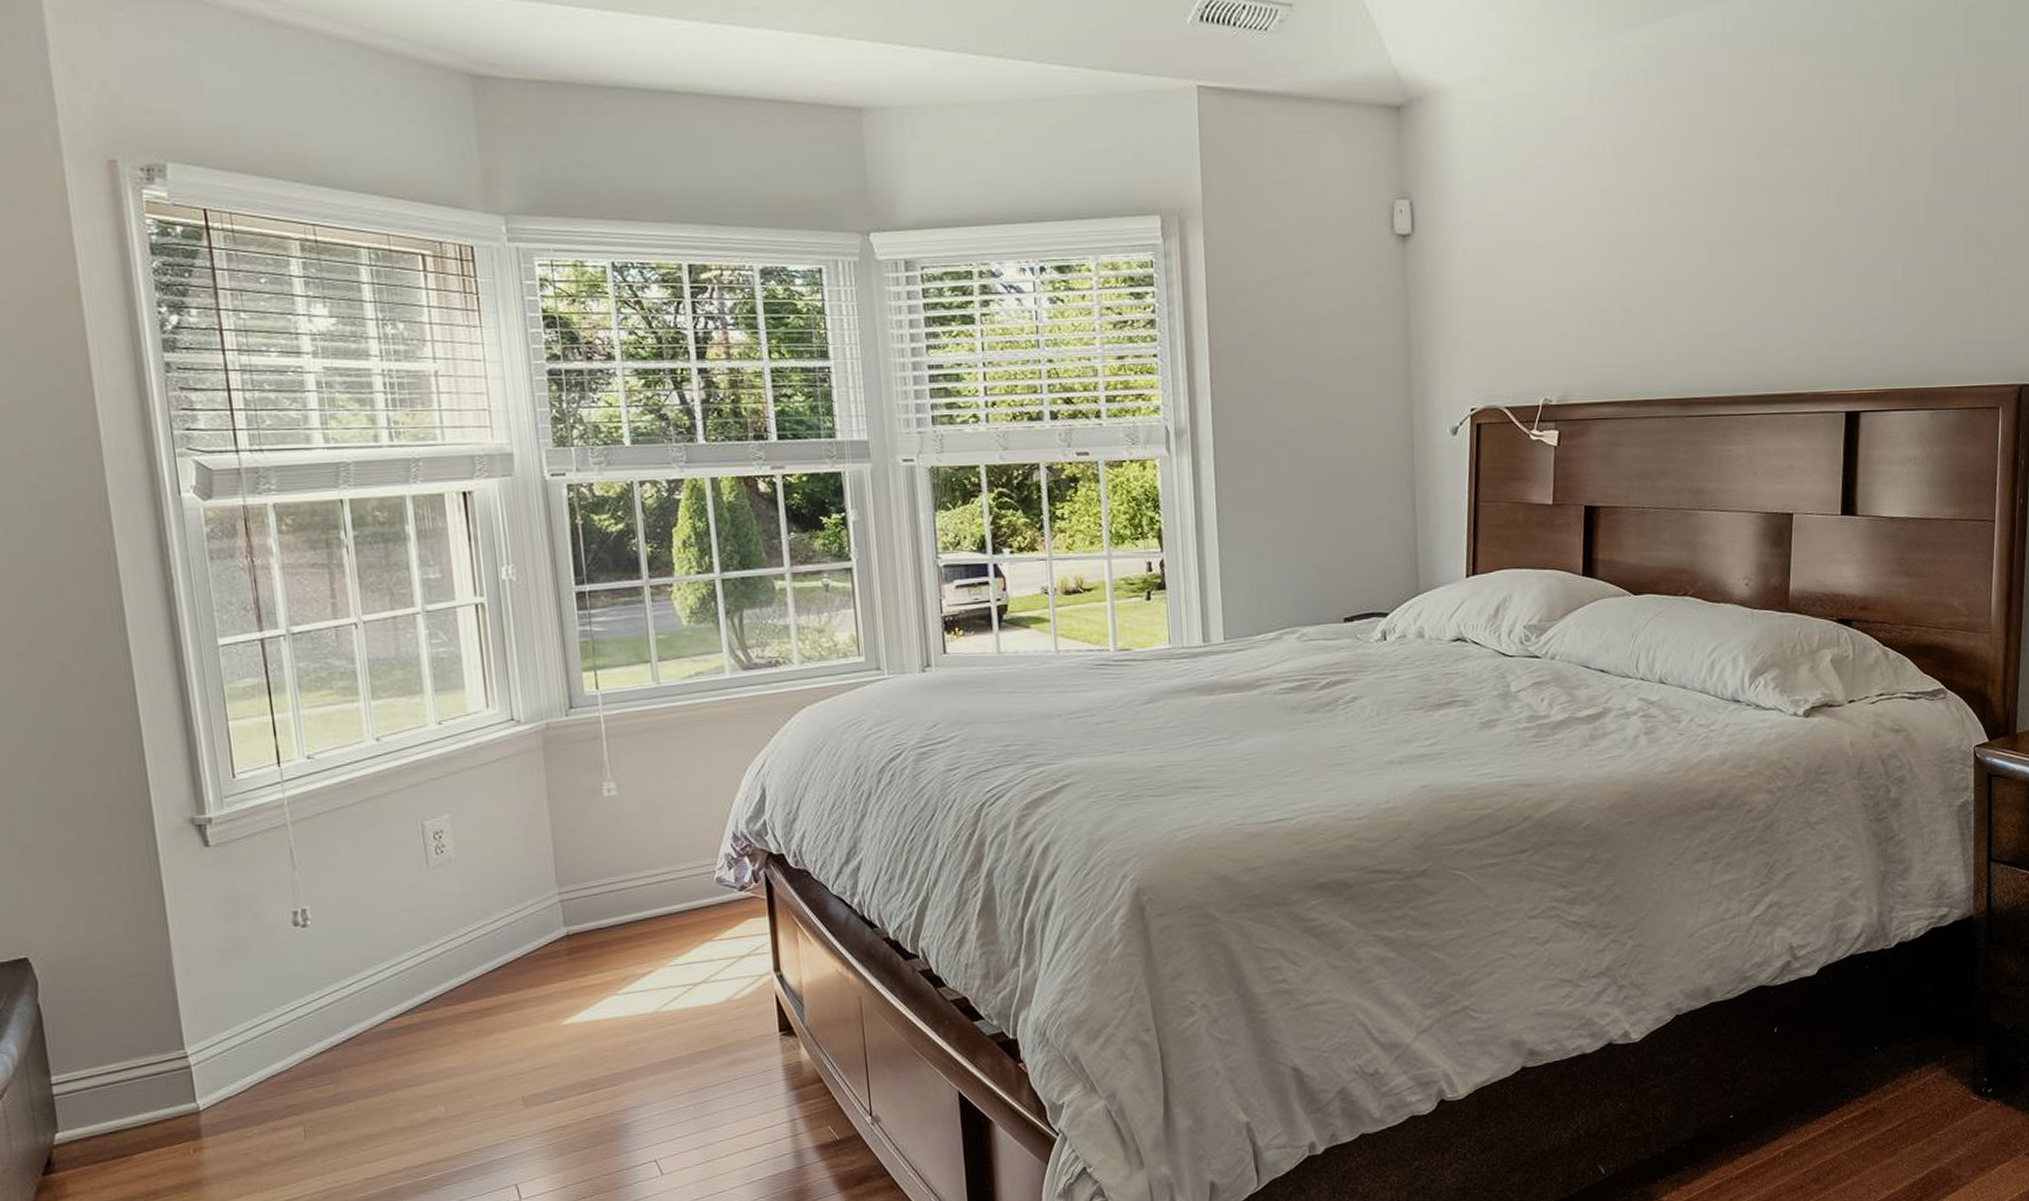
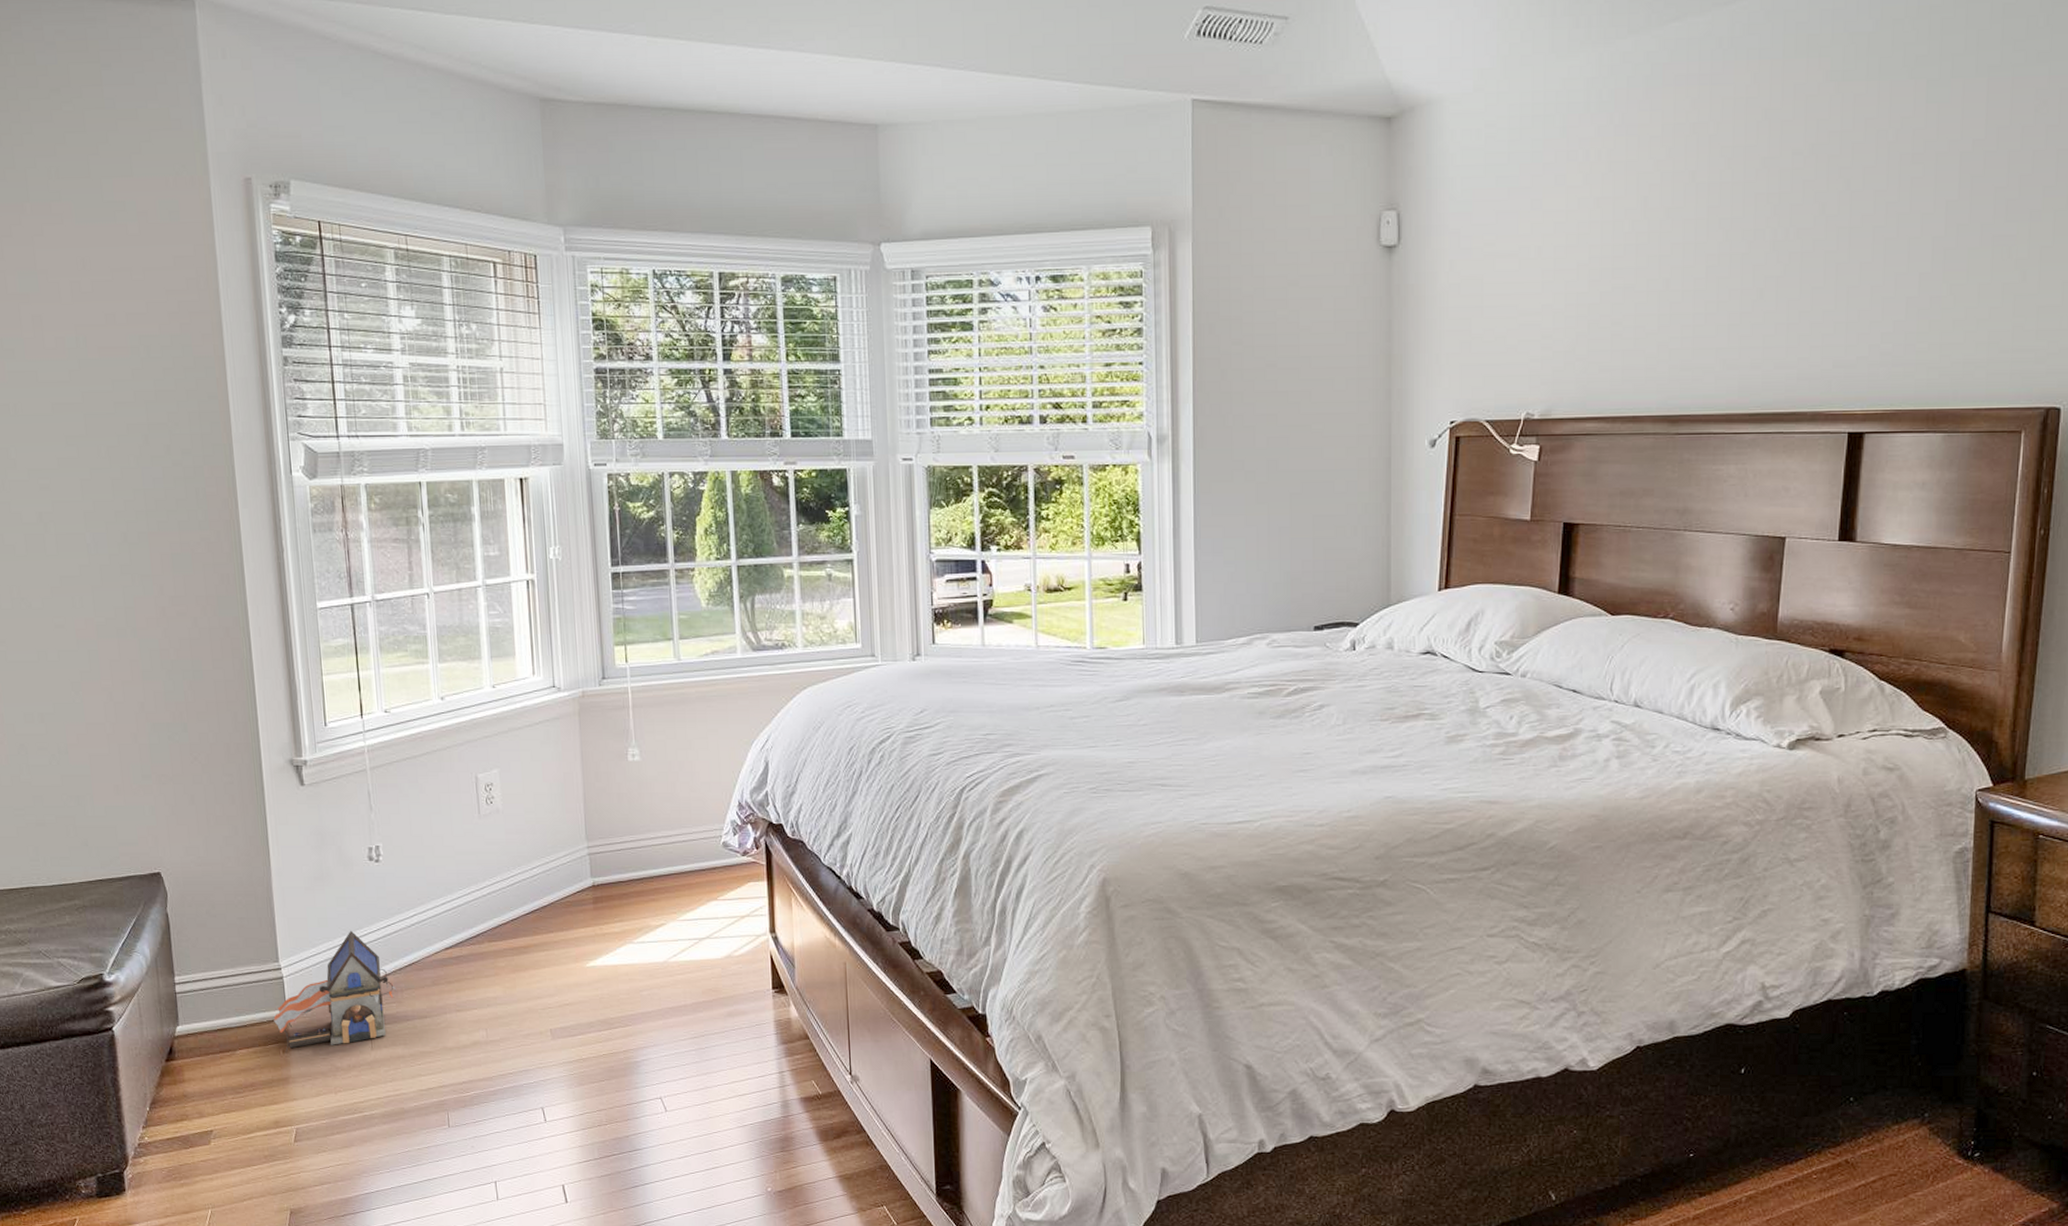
toy house: none [180,1006,334,1153] -> present [273,930,397,1054]

